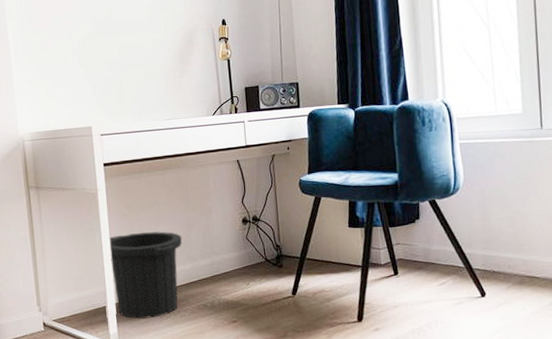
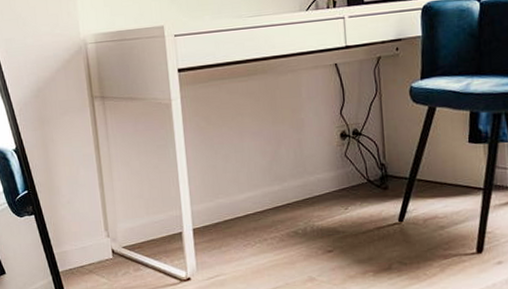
trash can: present [109,231,183,319] -> none [185,147,270,247]

